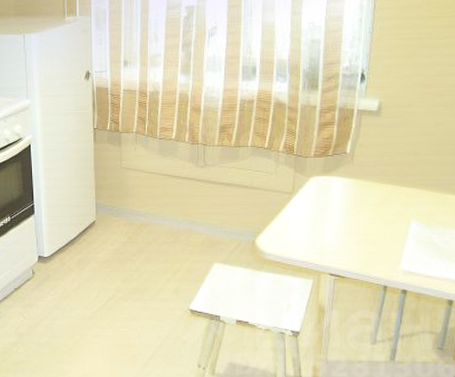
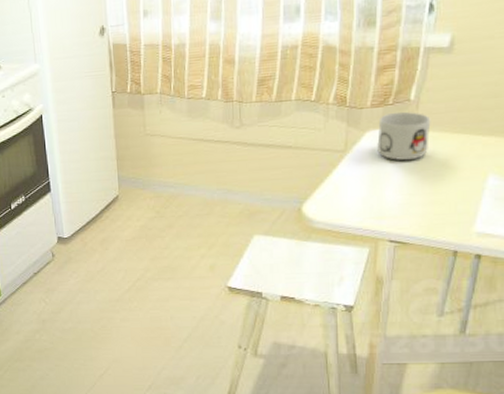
mug: none [319,162,364,205] -> present [377,111,431,161]

